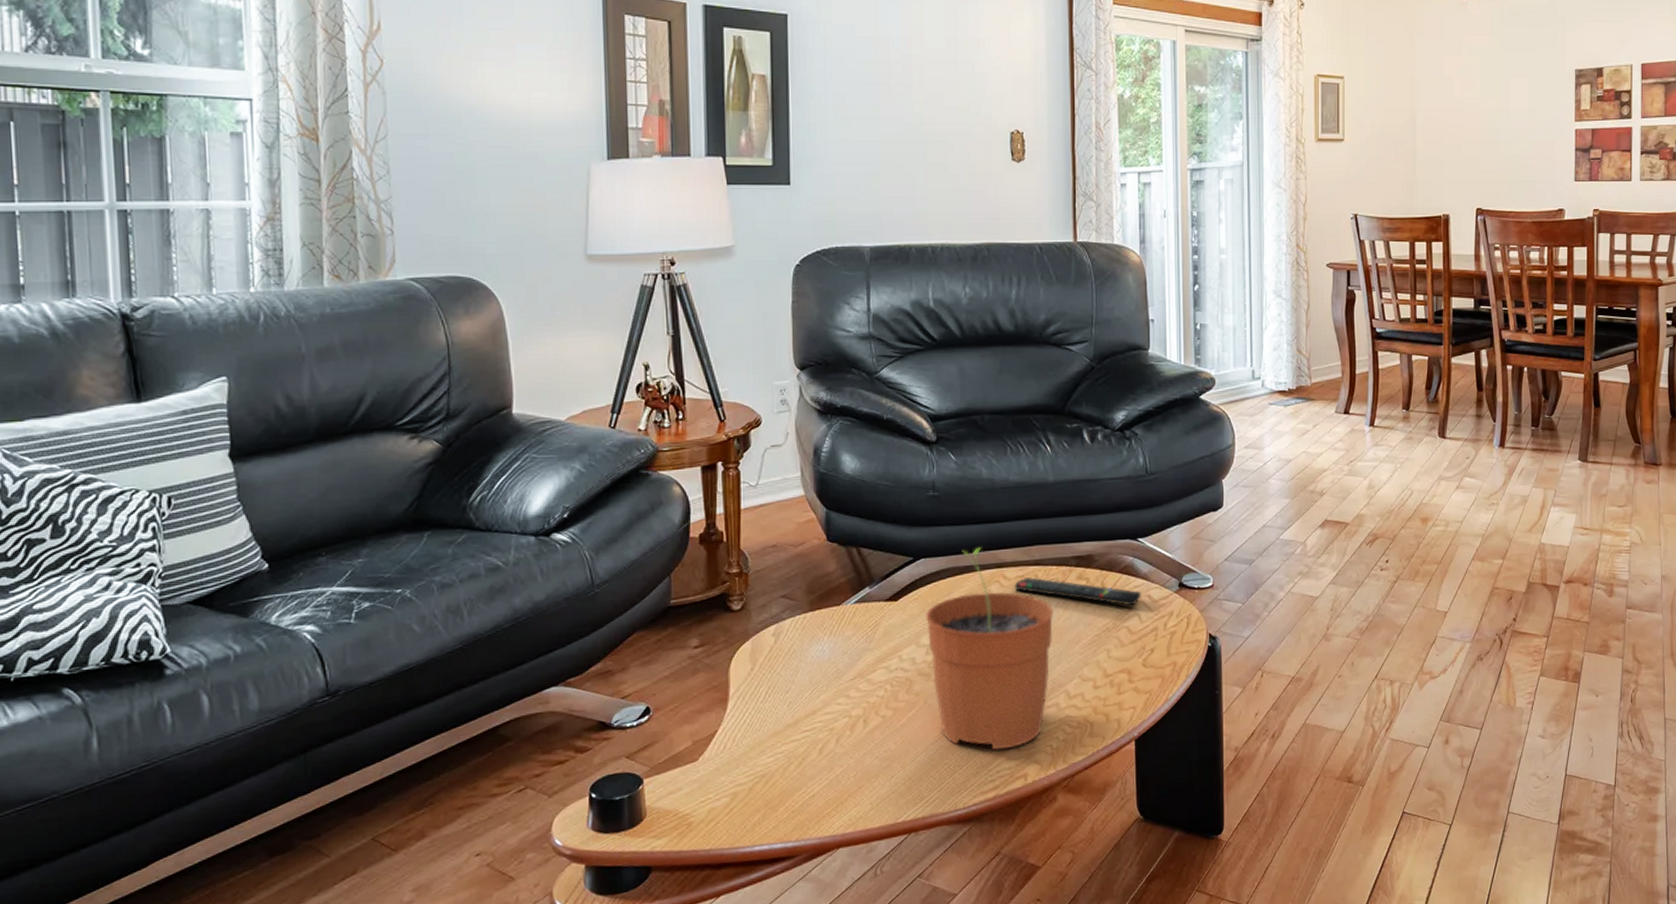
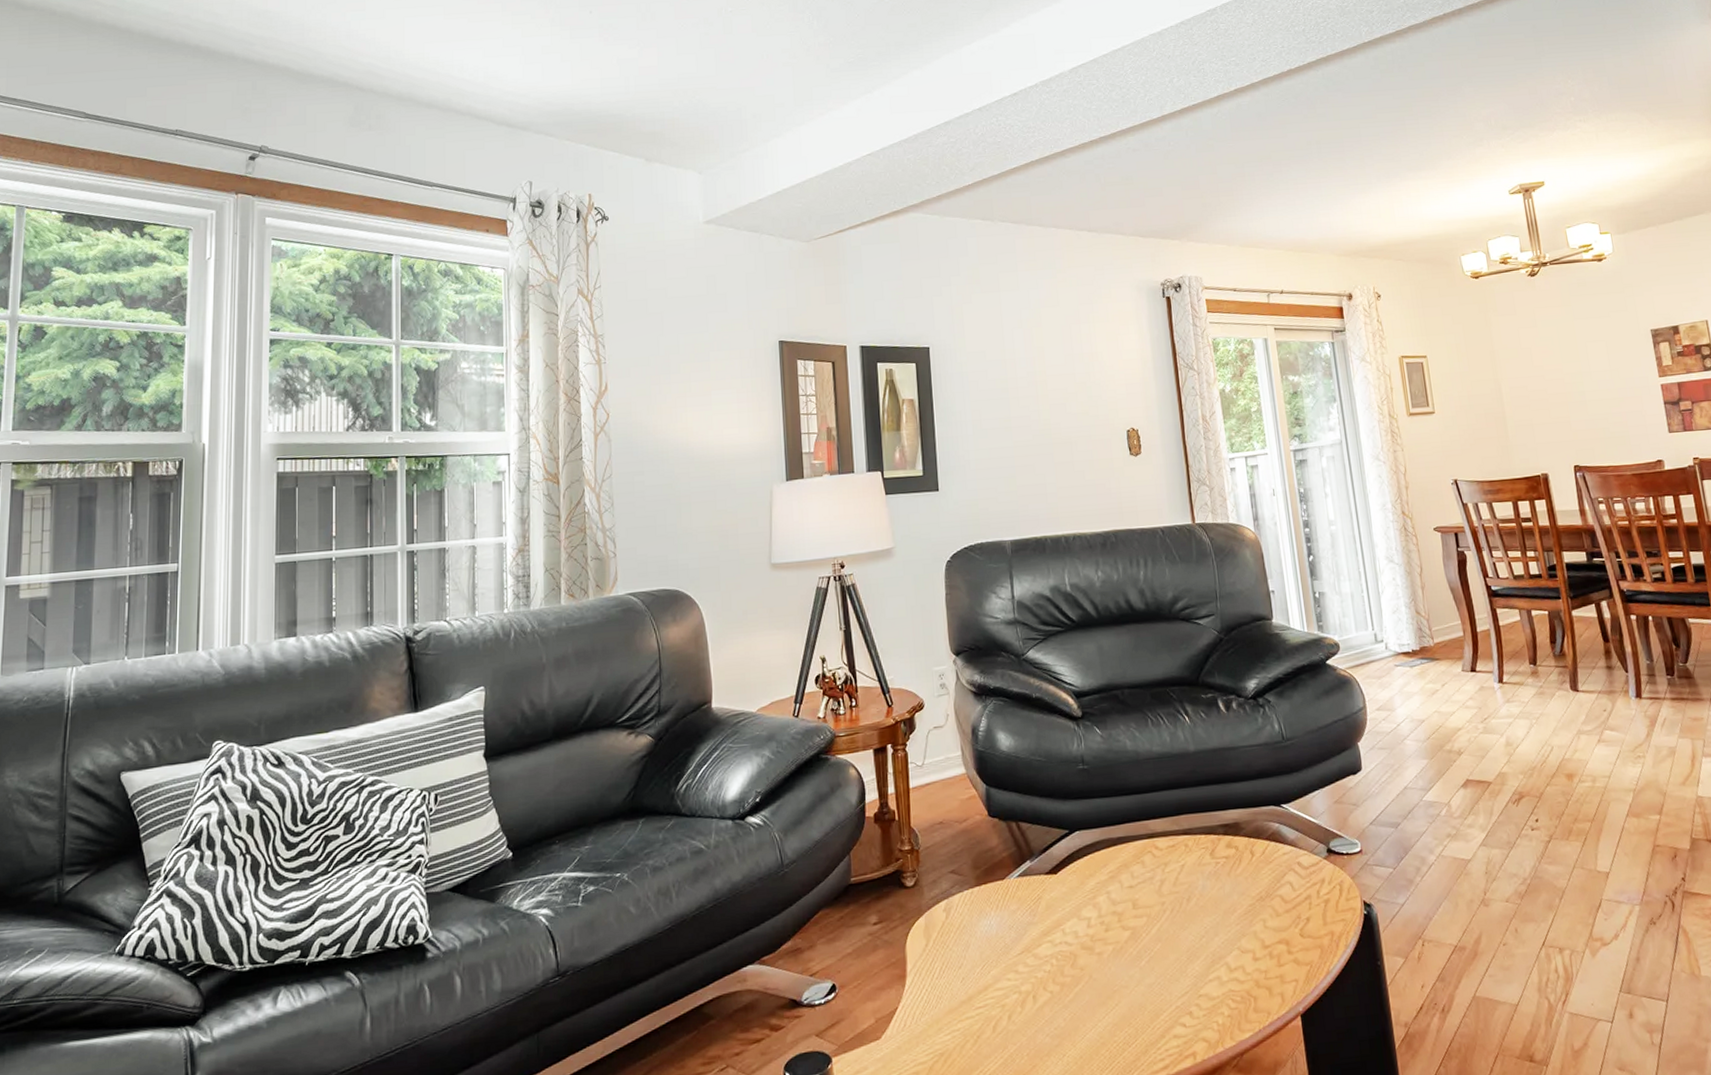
plant pot: present [926,547,1054,751] -> none [1084,818,1209,1027]
remote control: present [1014,577,1141,606] -> none [1166,846,1291,874]

